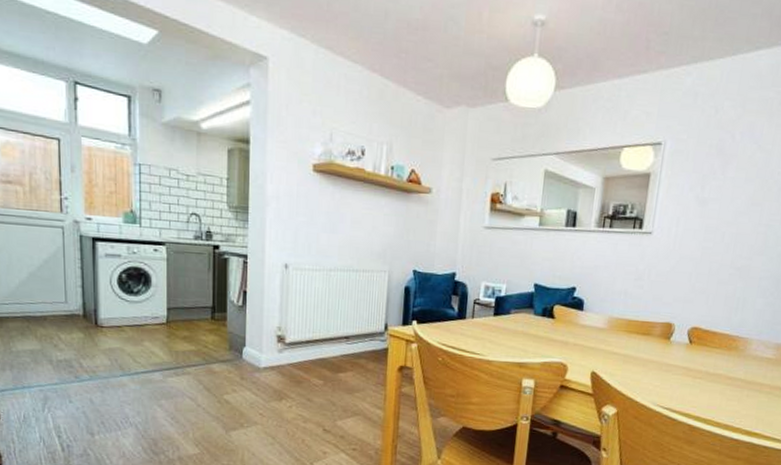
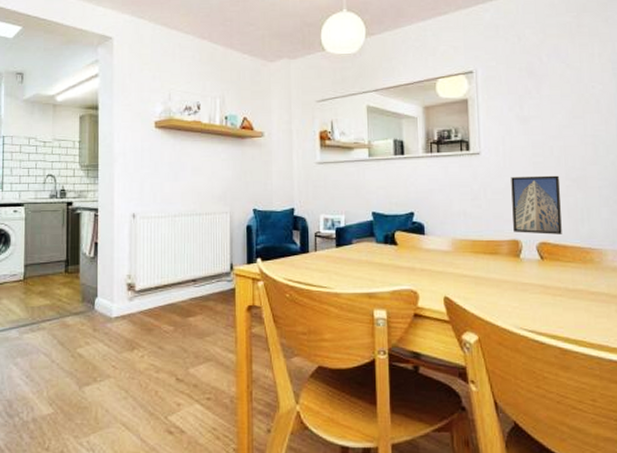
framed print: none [669,260,725,321] -> present [511,175,562,235]

